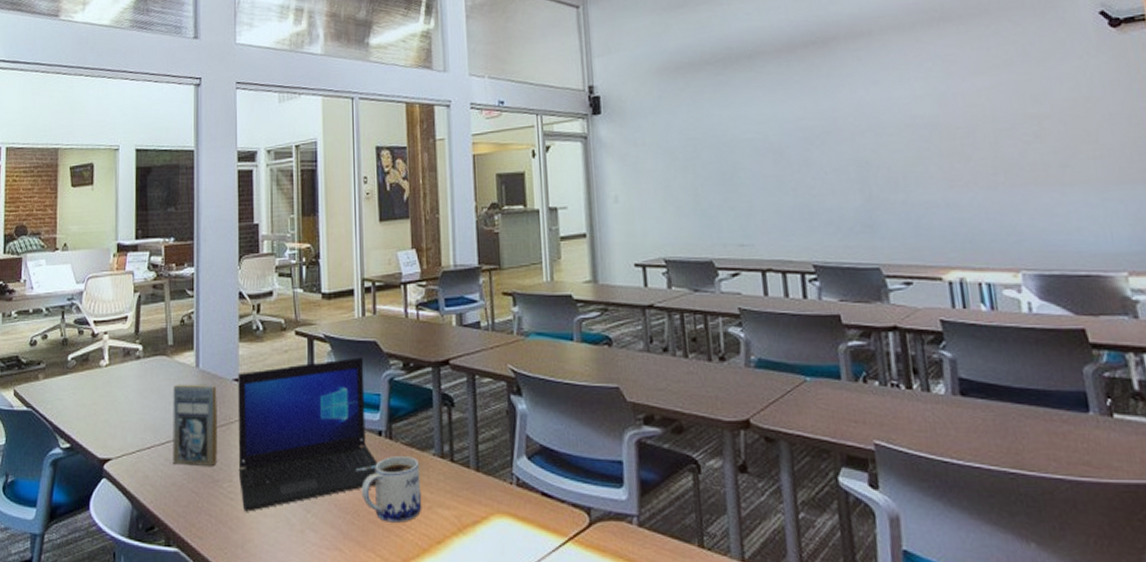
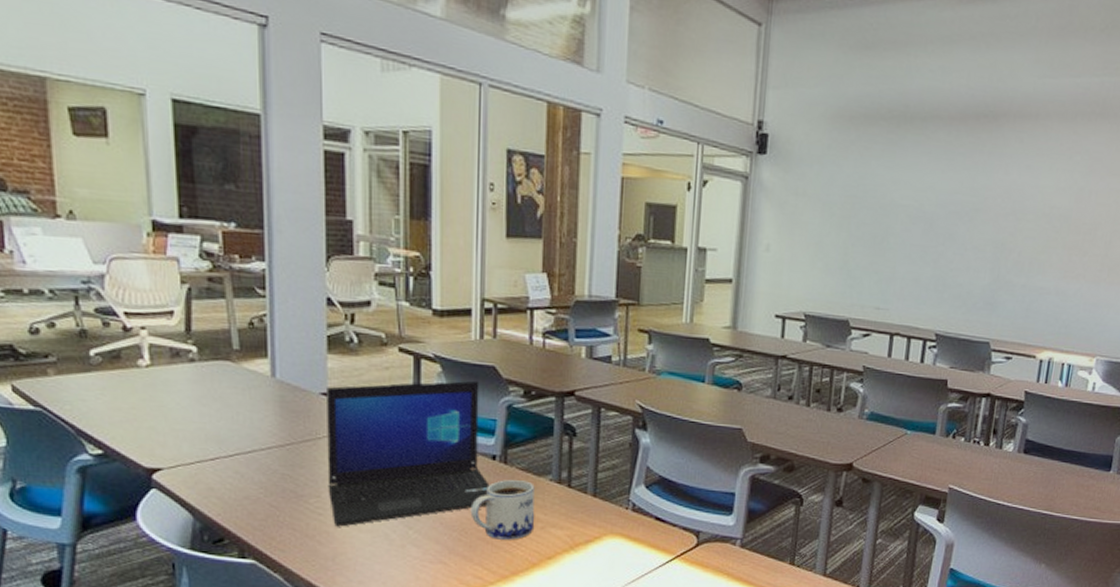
book: present [172,384,217,466] -> none [242,393,301,481]

